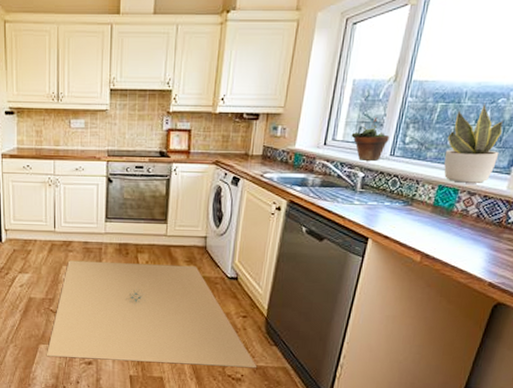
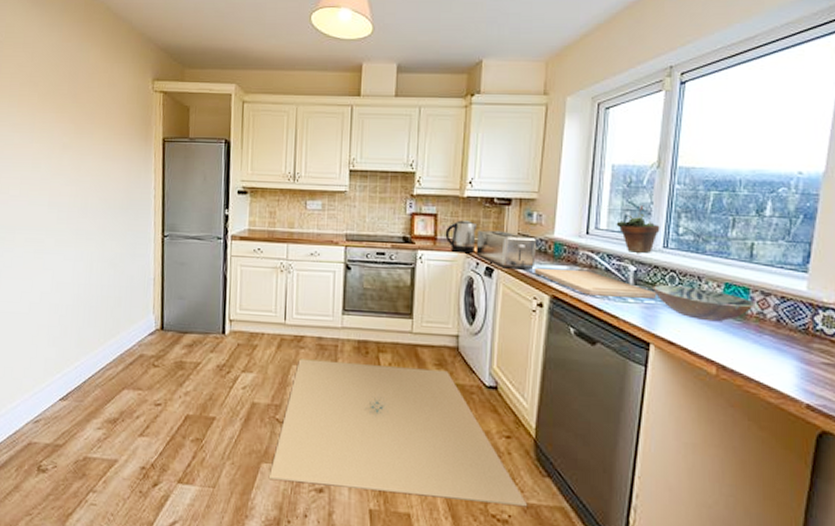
kettle: none [197,135,228,165] -> present [445,220,478,254]
toaster: none [224,143,279,178] -> present [476,230,536,270]
cutting board: none [275,176,380,200] -> present [534,267,657,299]
bowl: none [376,189,462,219] -> present [652,285,755,322]
potted plant: present [444,102,504,183] -> none [726,192,790,282]

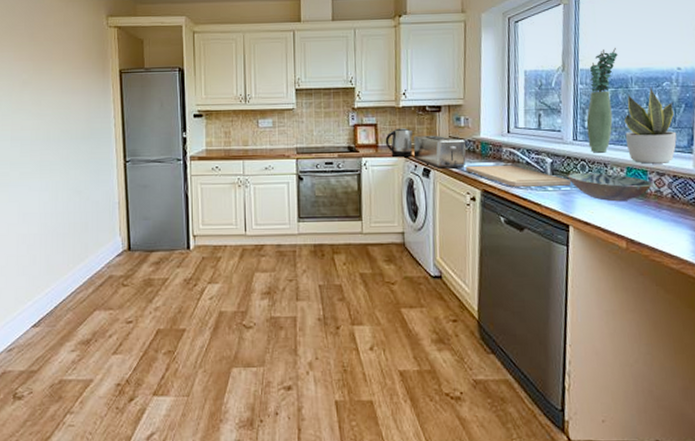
floor mat: present [268,359,528,507] -> none [239,265,477,383]
succulent plant: present [616,204,660,253] -> none [532,103,569,146]
vase: none [681,143,726,265] -> present [586,47,618,153]
potted plant: none [726,192,790,282] -> present [624,86,677,164]

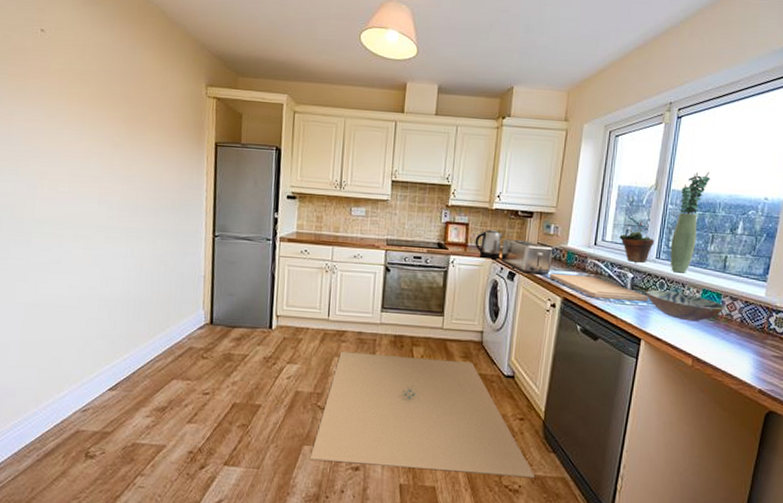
floor mat: none [239,265,477,383] -> present [309,351,536,479]
succulent plant: none [532,103,569,146] -> present [619,220,654,263]
potted plant: present [624,86,677,164] -> none [705,213,756,289]

